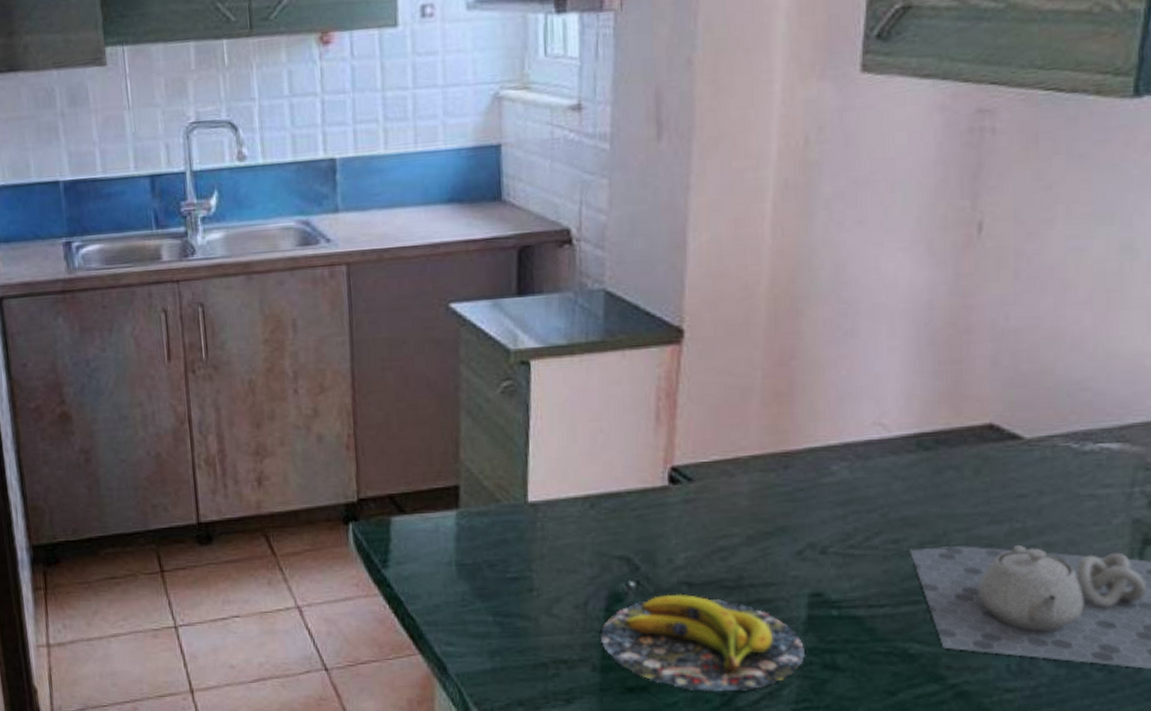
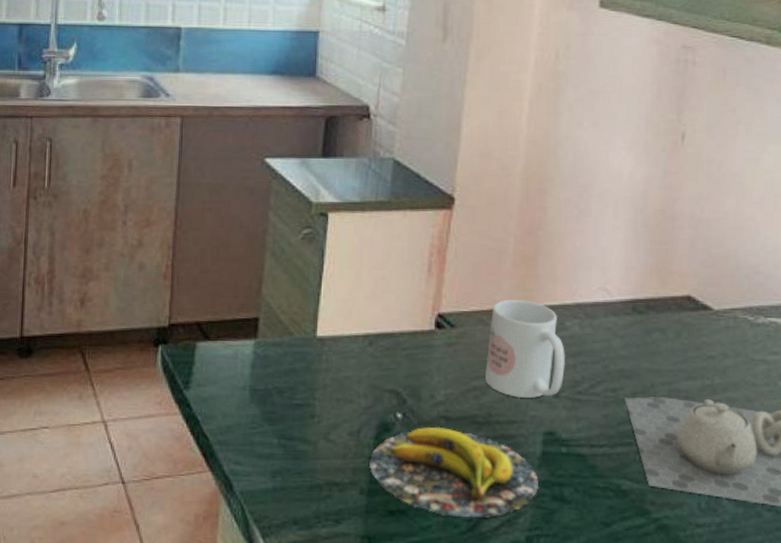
mug: none [733,443,834,556] -> present [485,299,566,398]

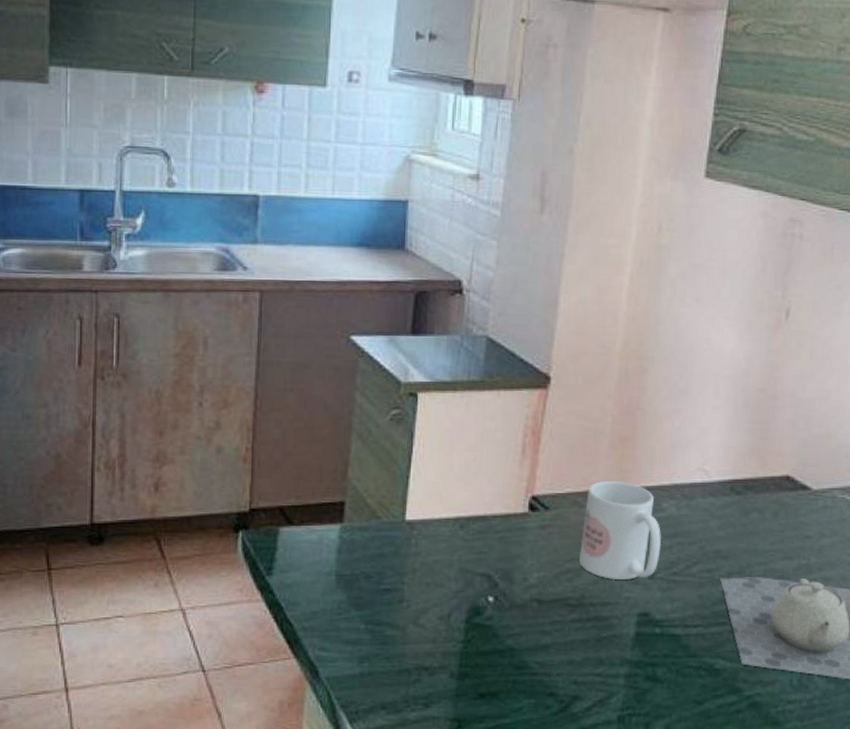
banana: present [368,426,539,519] -> none [459,609,632,699]

